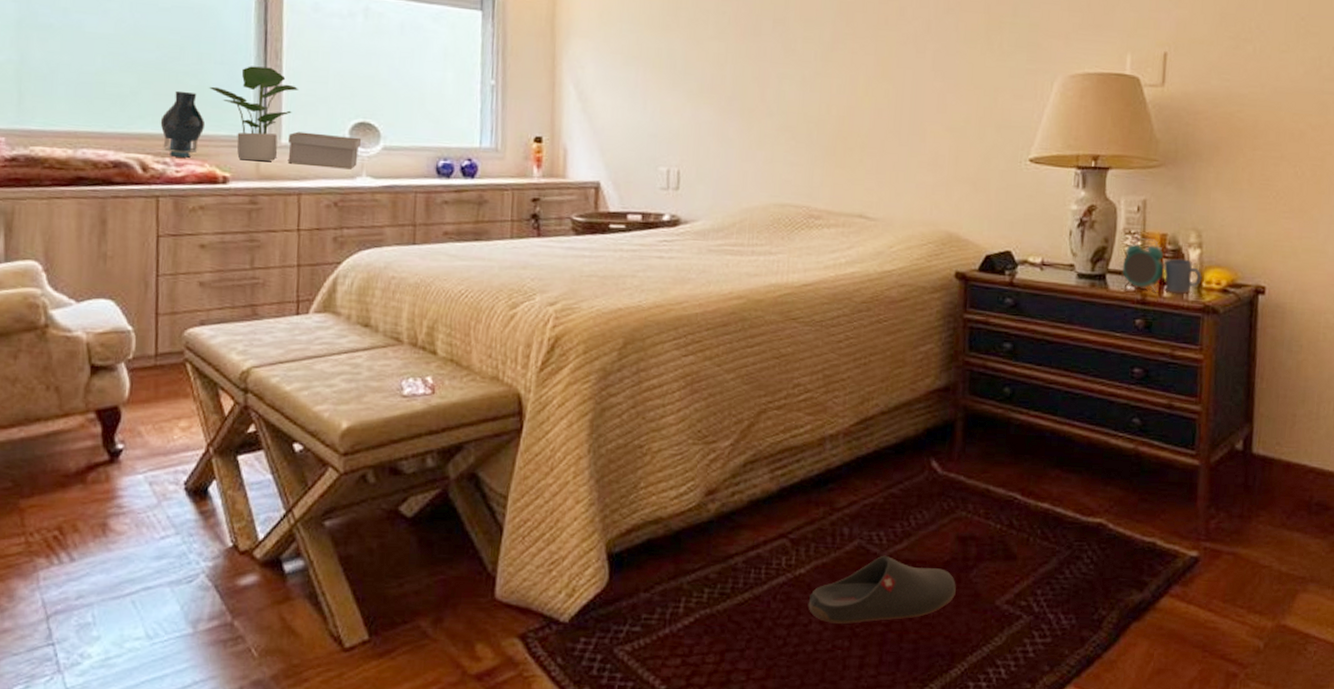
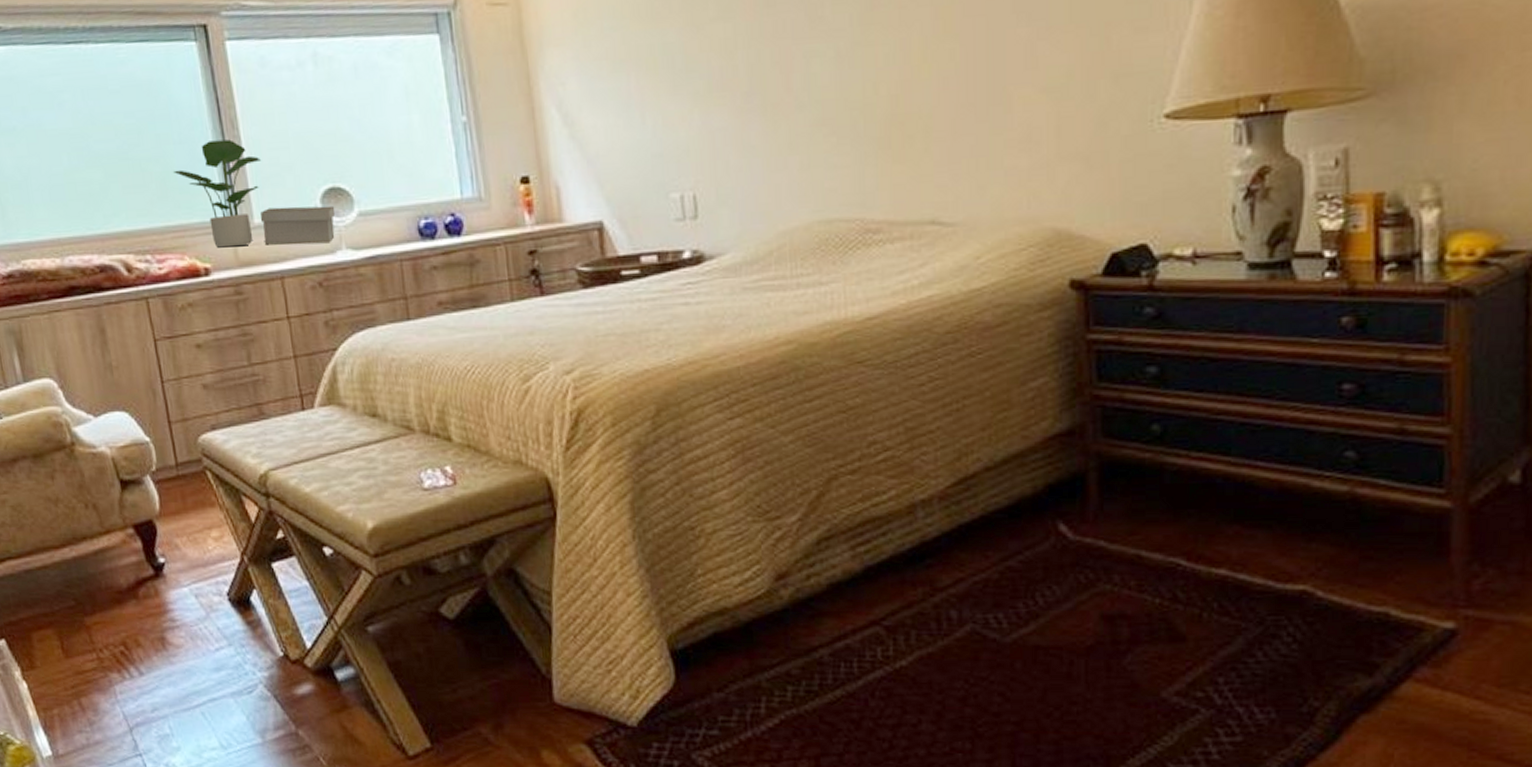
vase: present [160,90,206,158] -> none [133,179,178,253]
slipper: present [808,555,956,624] -> none [915,641,1105,723]
alarm clock: present [1122,237,1164,293] -> none [1315,202,1382,278]
mug: present [1163,258,1202,295] -> none [1380,224,1444,277]

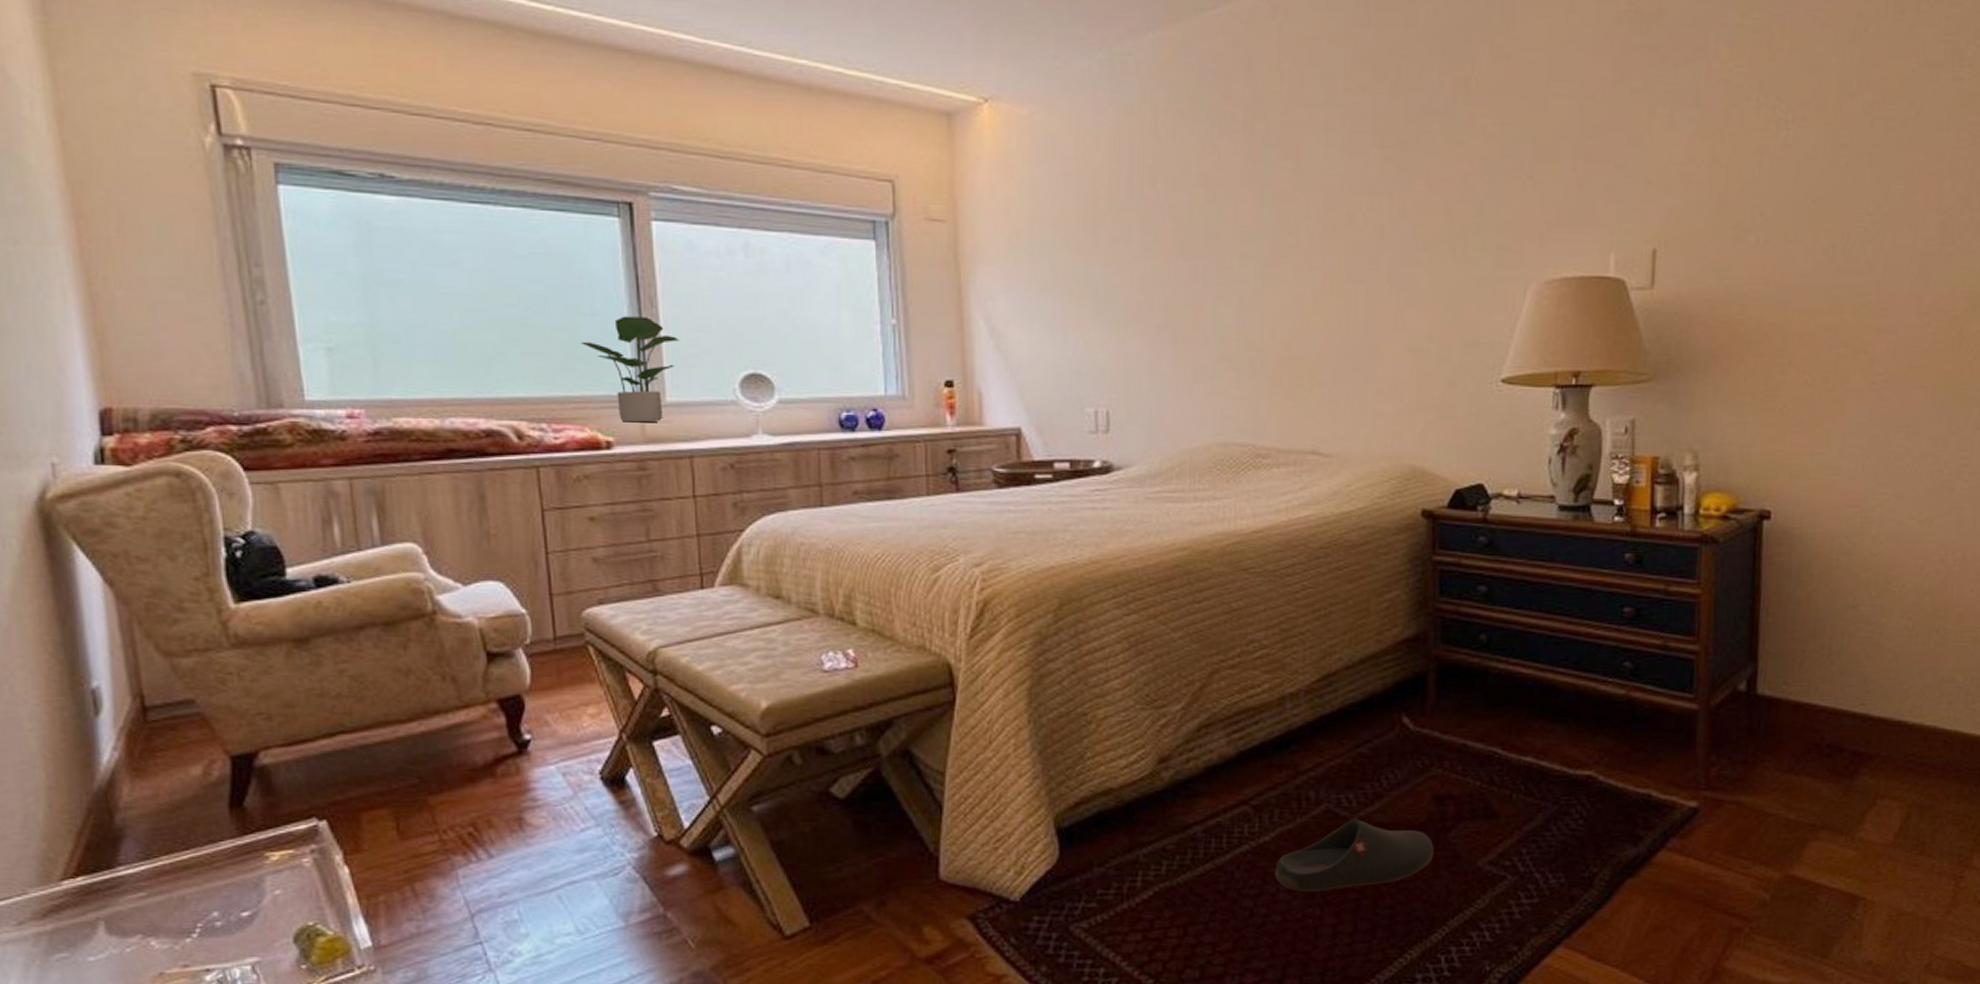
decorative box: present [260,205,336,246] -> none [672,387,754,427]
slipper: none [915,641,1105,723] -> present [1274,818,1434,892]

